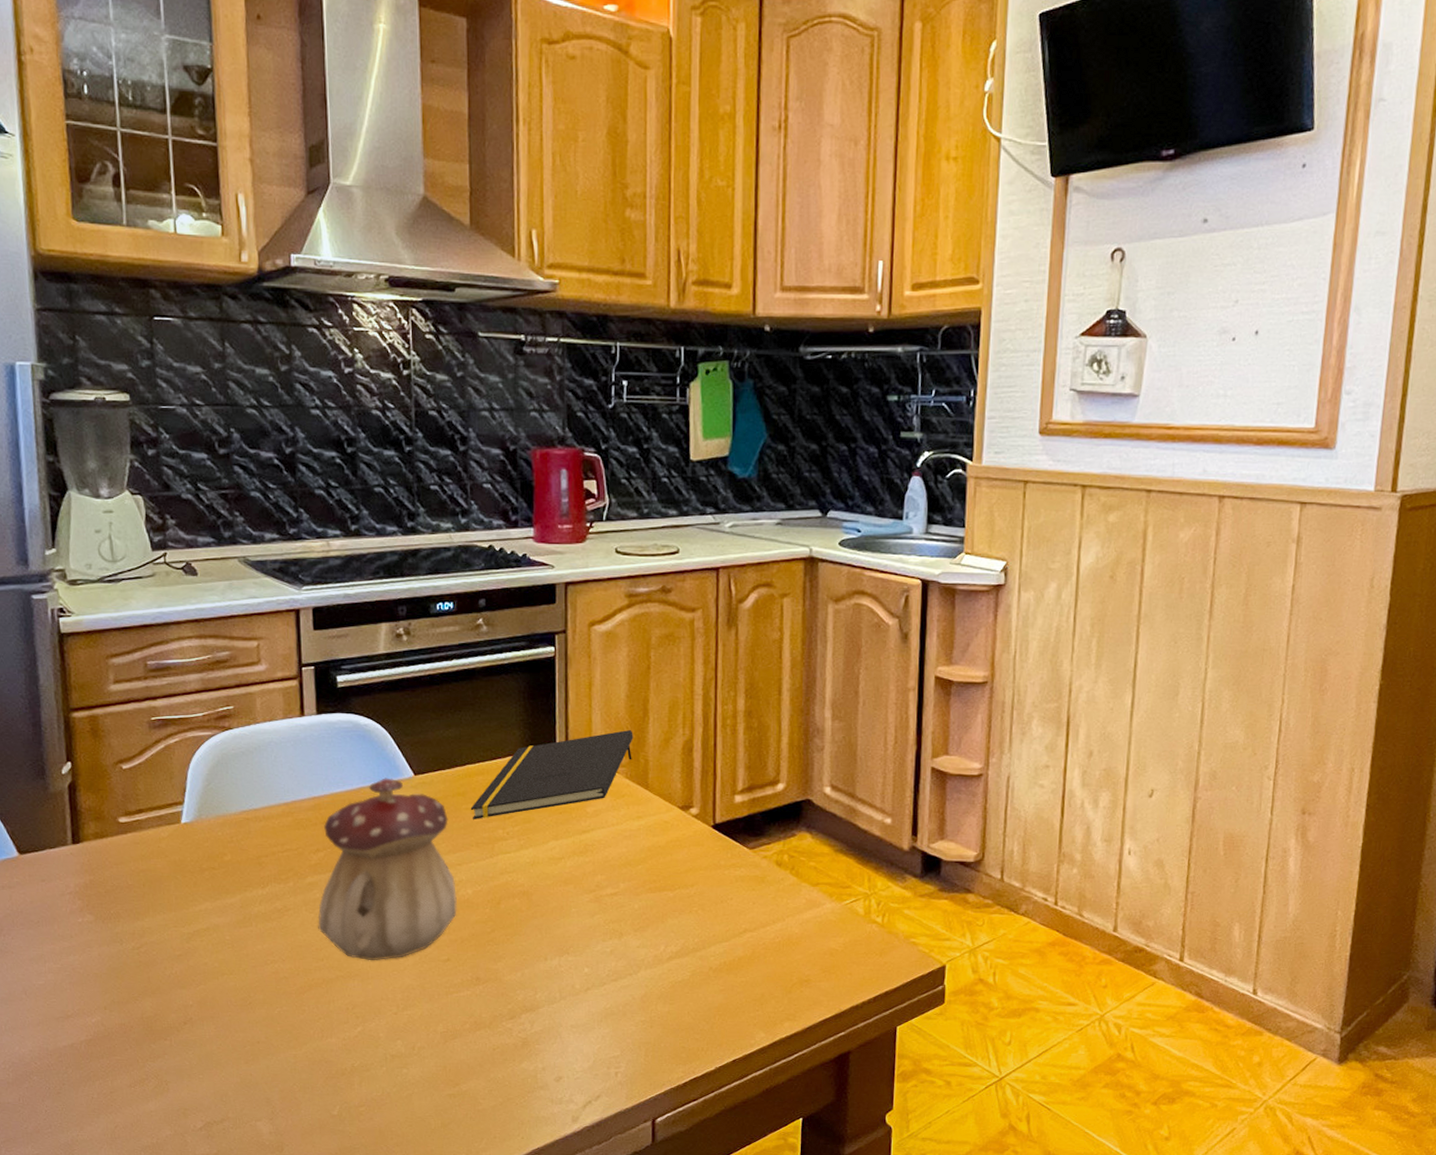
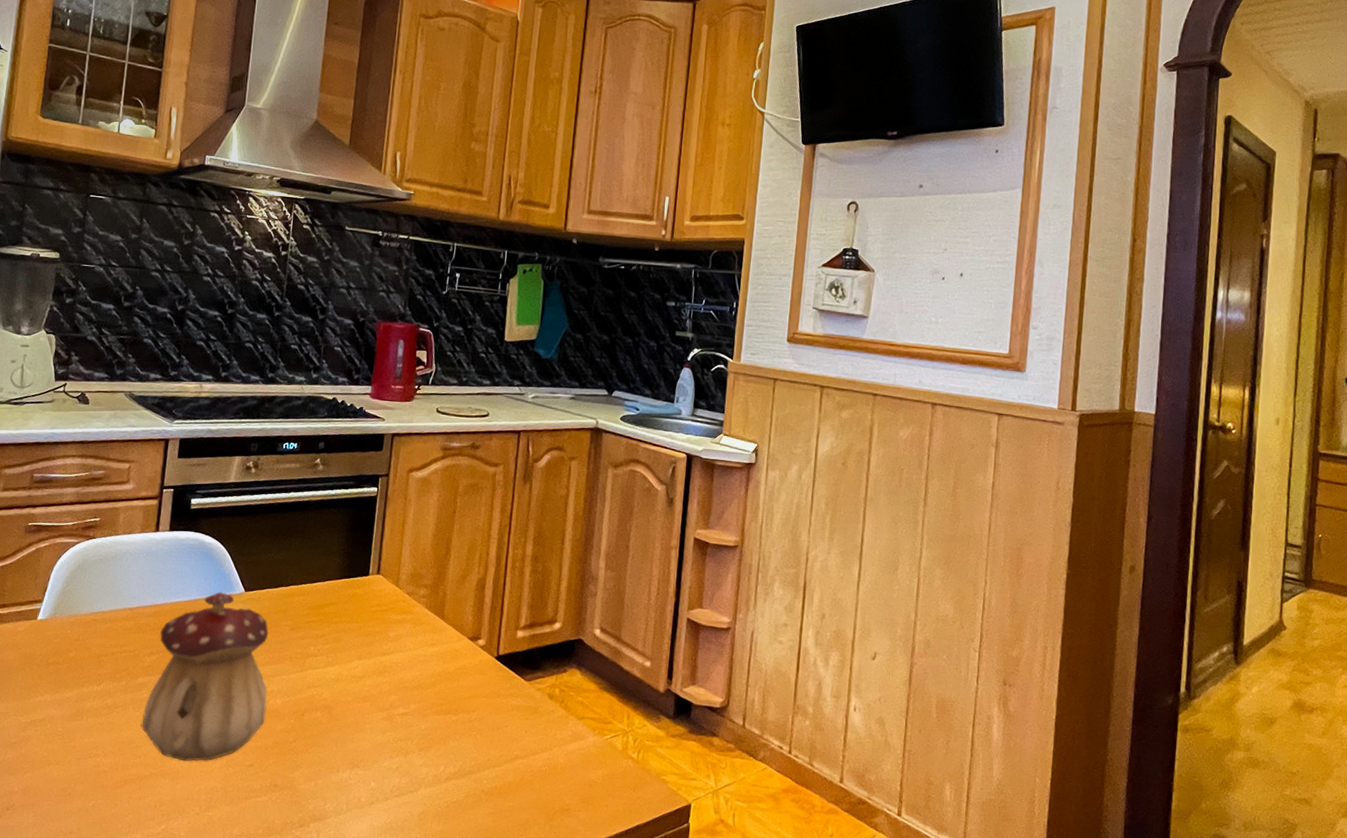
notepad: present [470,730,633,819] -> none [289,565,436,636]

